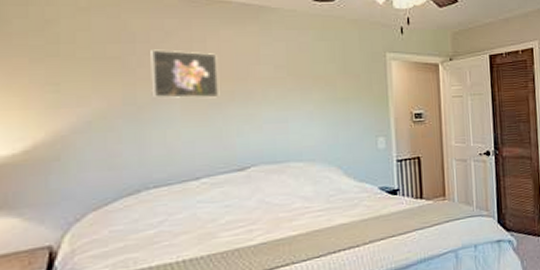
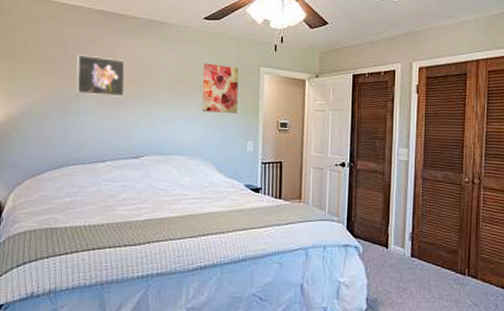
wall art: none [317,51,363,108] -> present [201,63,239,114]

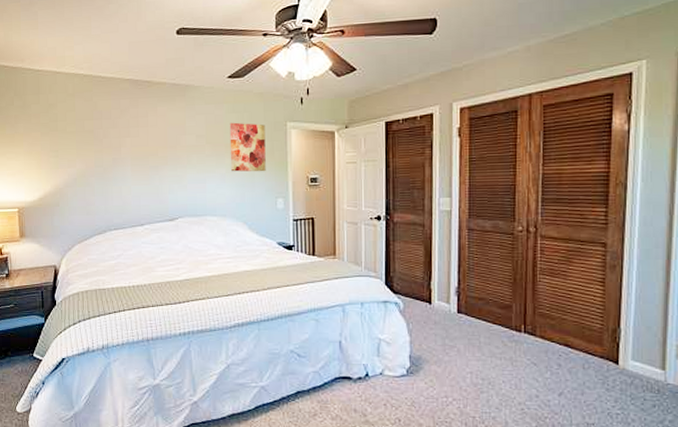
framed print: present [76,54,126,97] -> none [112,124,157,163]

